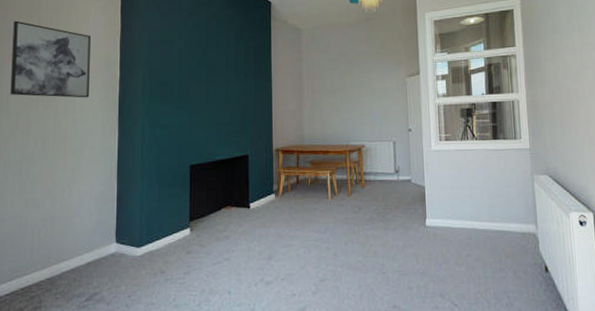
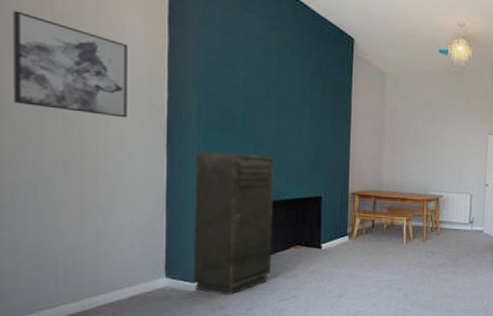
storage cabinet: none [138,119,206,259] -> present [192,152,274,295]

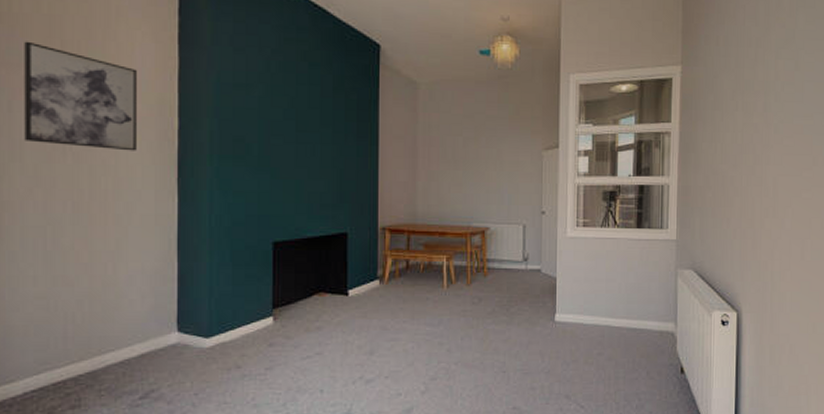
storage cabinet: present [192,152,274,295] -> none [206,185,293,352]

